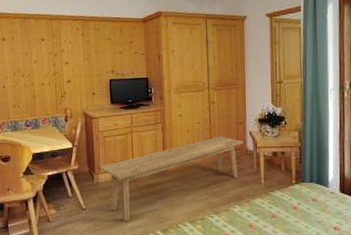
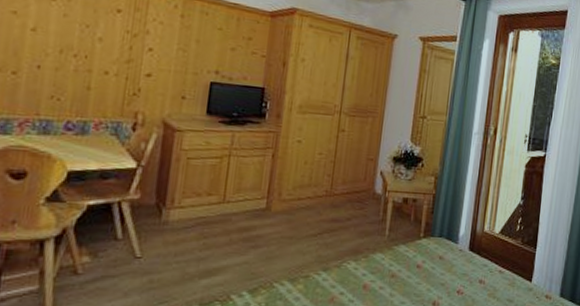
bench: present [99,136,244,221] -> none [173,172,372,276]

